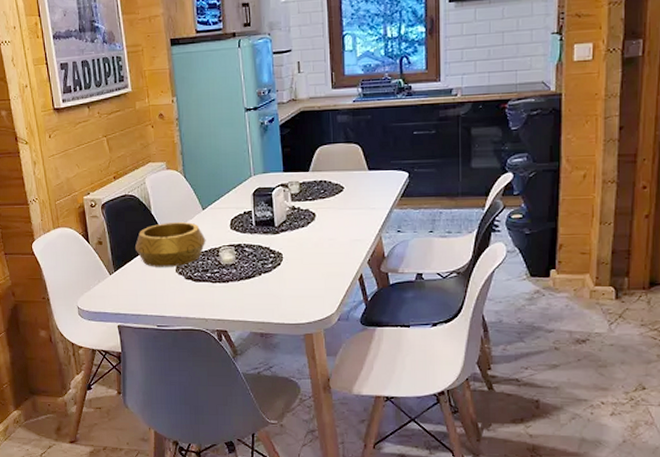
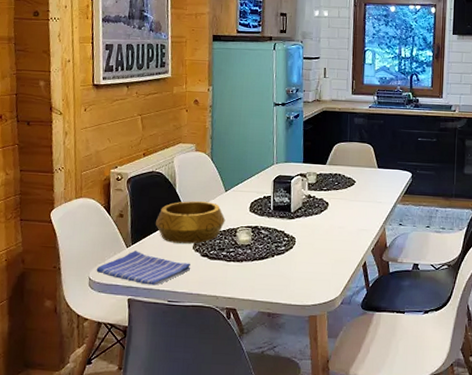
dish towel: none [83,277,175,311] -> present [96,250,190,285]

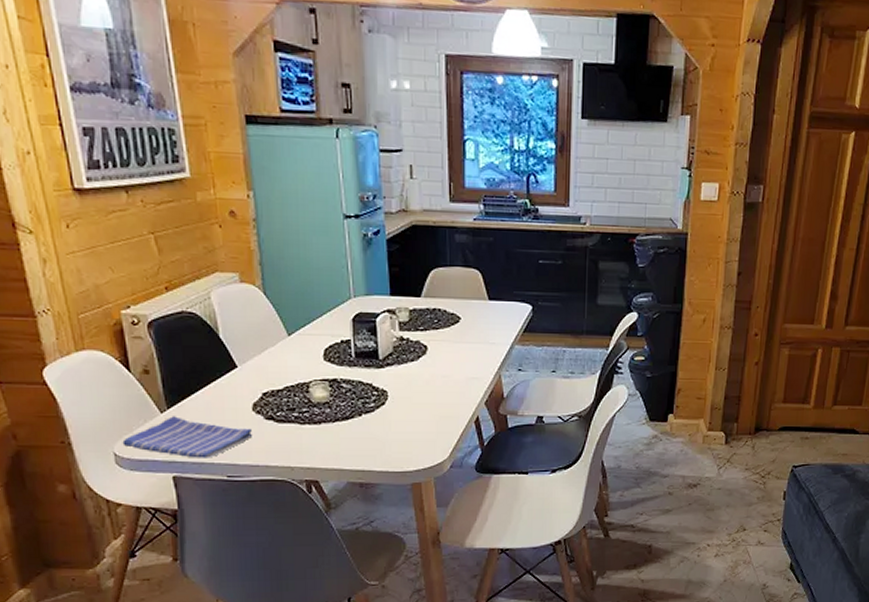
decorative bowl: present [156,201,226,244] -> none [197,349,293,404]

